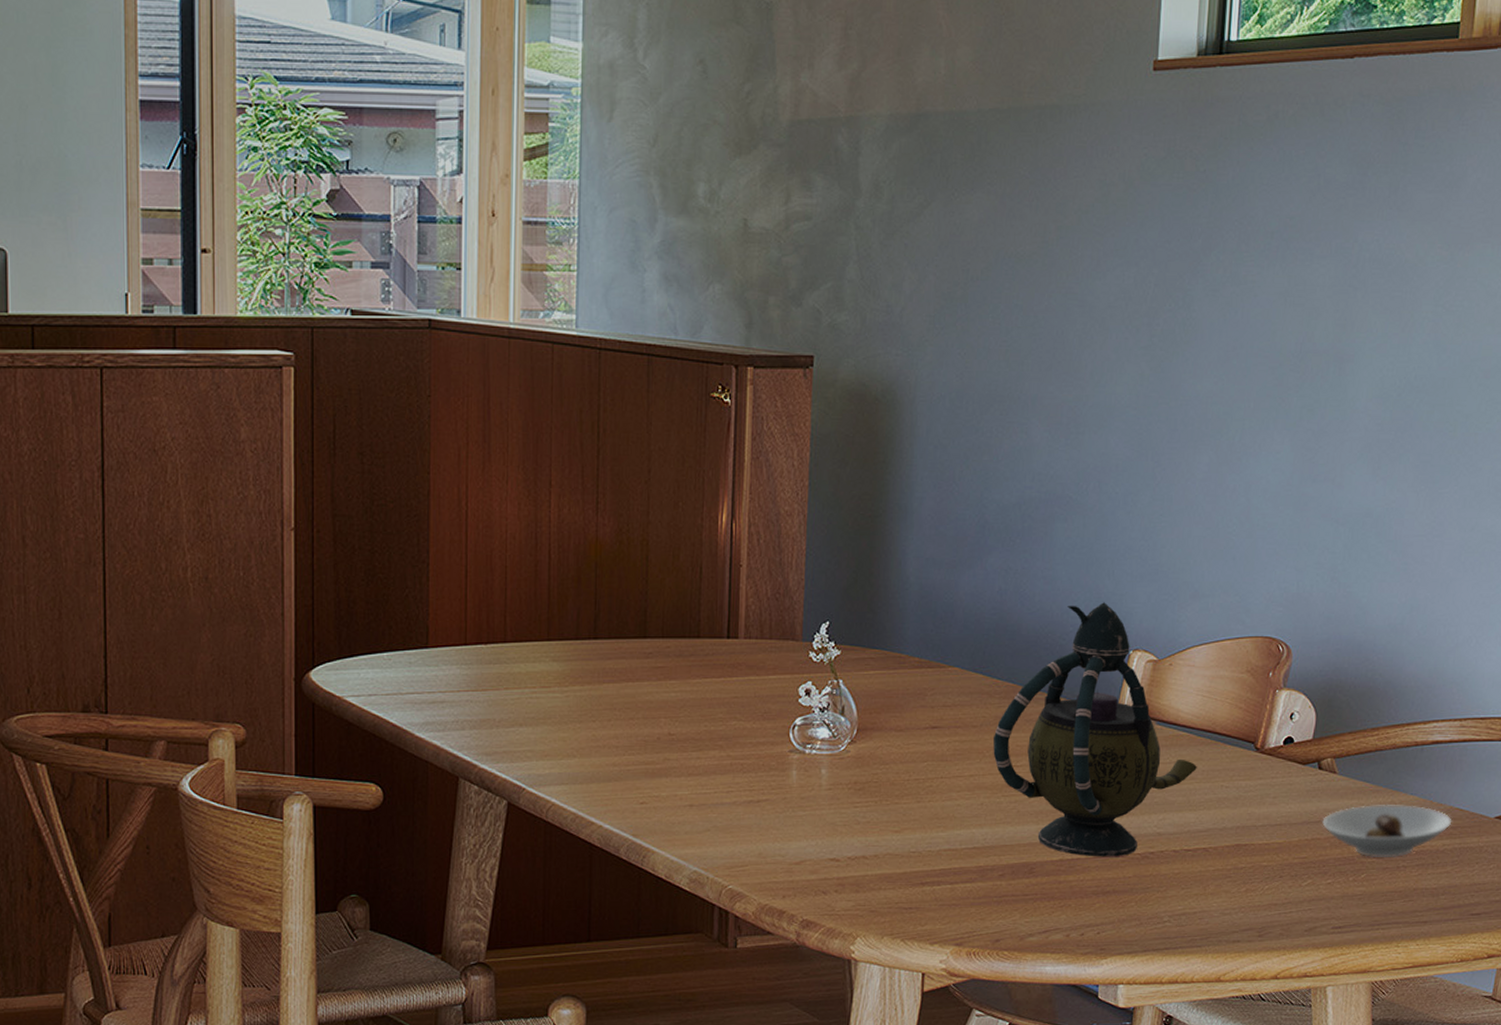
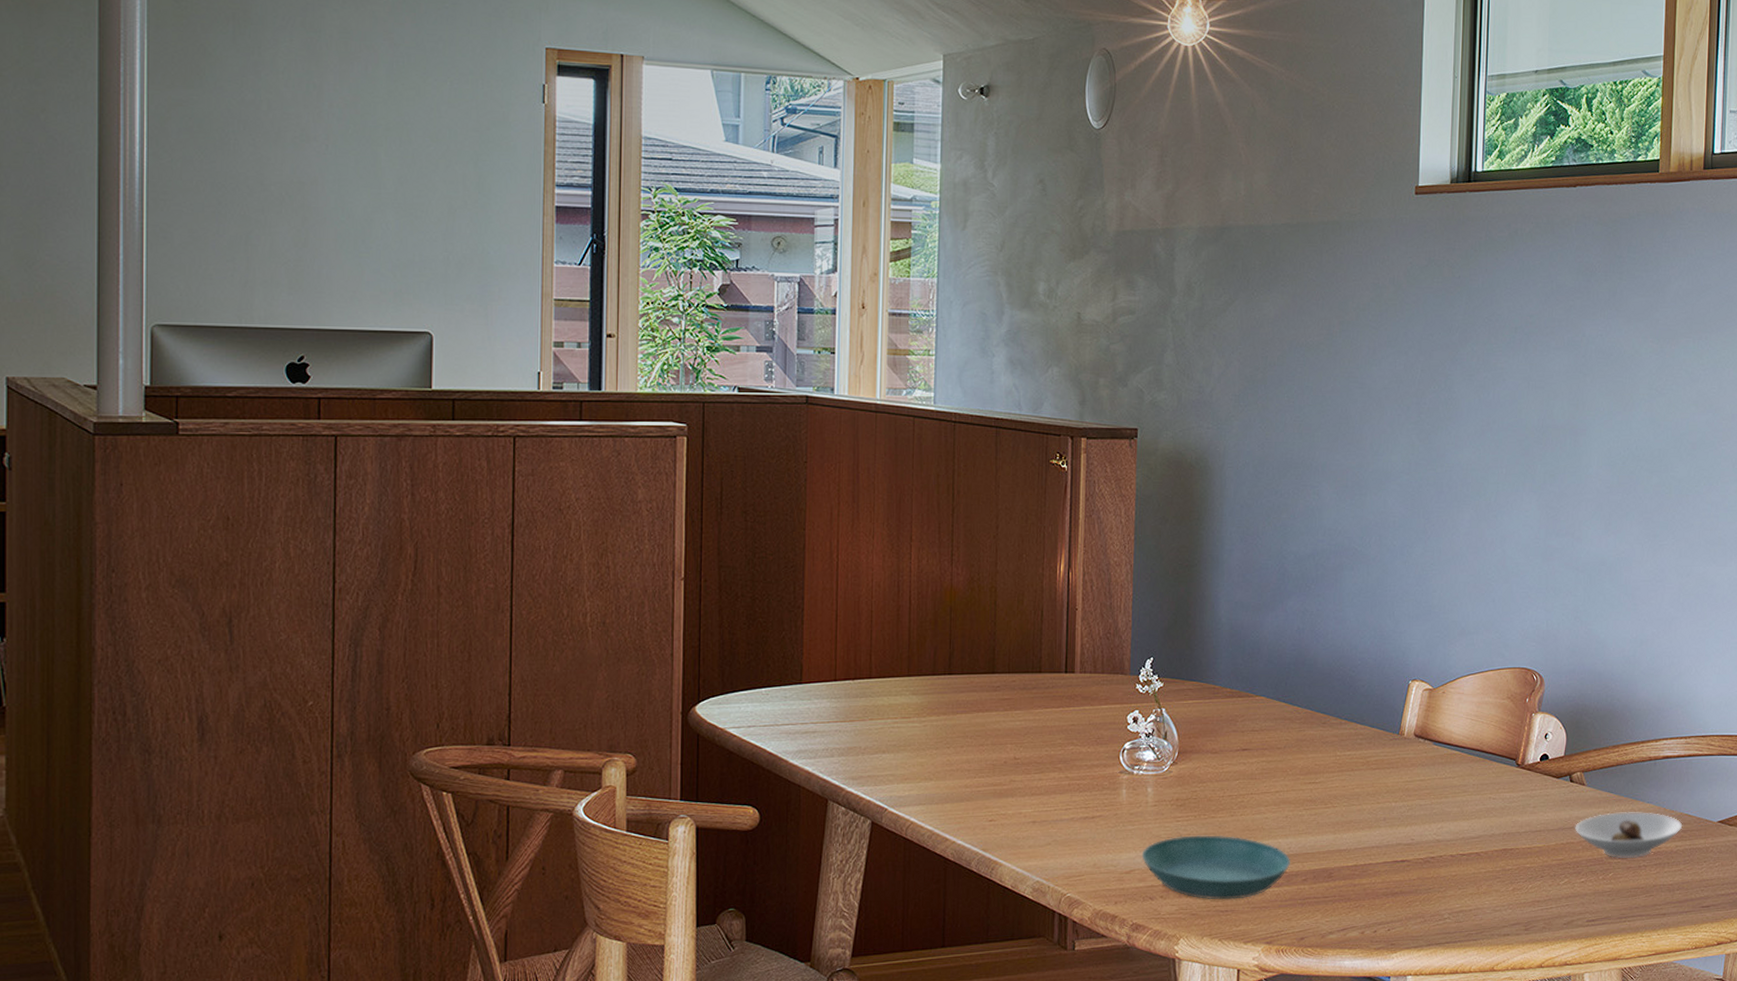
saucer: none [813,823,985,896] -> present [1141,835,1290,900]
teapot: present [992,602,1197,857] -> none [1294,639,1468,862]

